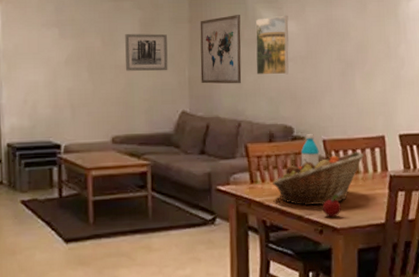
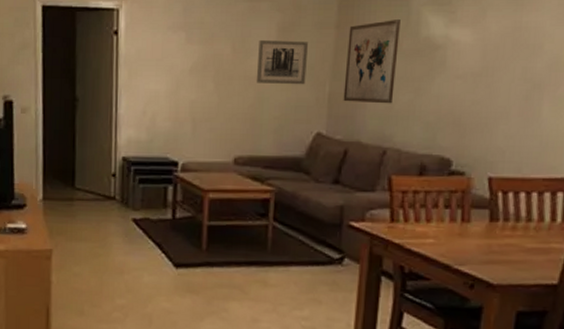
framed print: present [255,15,289,75] -> none [413,21,463,95]
fruit basket: present [273,151,364,205] -> none [417,195,541,254]
water bottle: present [300,134,320,166] -> none [456,169,482,208]
fruit: present [322,190,344,218] -> none [477,239,507,271]

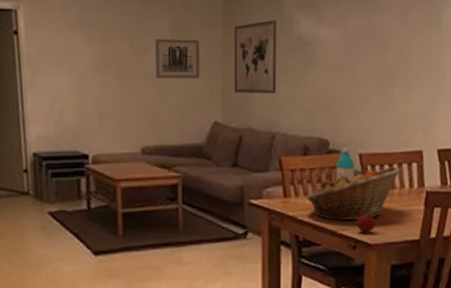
fruit basket: none [417,195,541,254] -> present [306,166,400,221]
water bottle: none [456,169,482,208] -> present [336,147,355,181]
fruit: none [477,239,507,271] -> present [356,205,378,233]

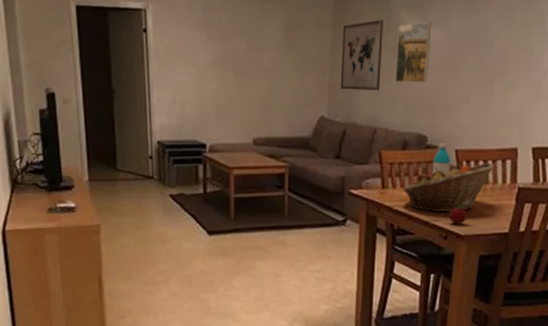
wall art: present [155,39,200,79] -> none [268,38,310,76]
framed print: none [292,21,327,85] -> present [395,21,432,83]

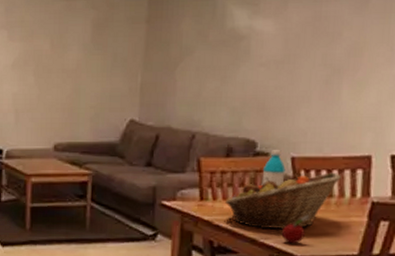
wall art: present [340,20,383,91] -> none [154,13,207,92]
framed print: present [395,21,432,83] -> none [219,12,266,82]

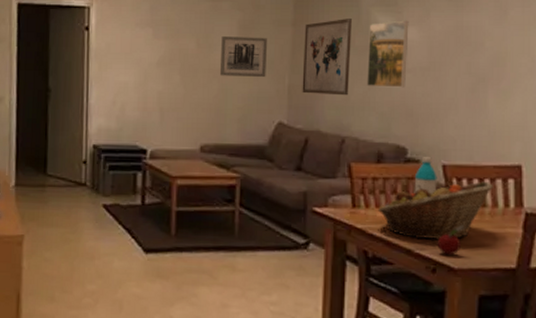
wall art: none [73,35,121,76] -> present [219,36,267,78]
wall art: none [154,13,207,92] -> present [302,19,352,96]
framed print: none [219,12,266,82] -> present [367,20,409,88]

